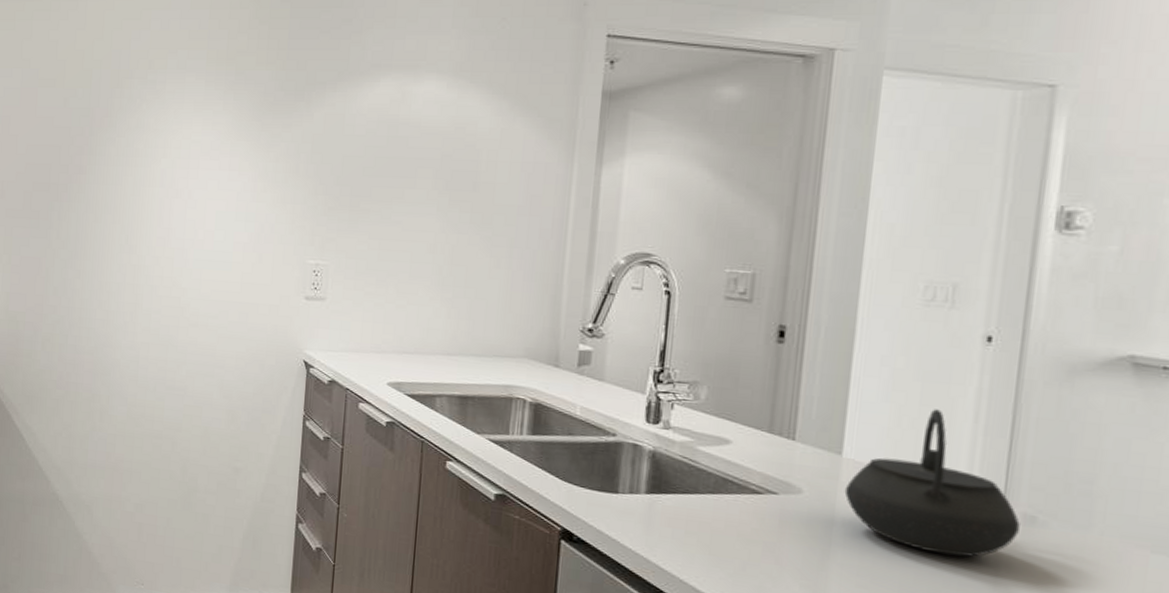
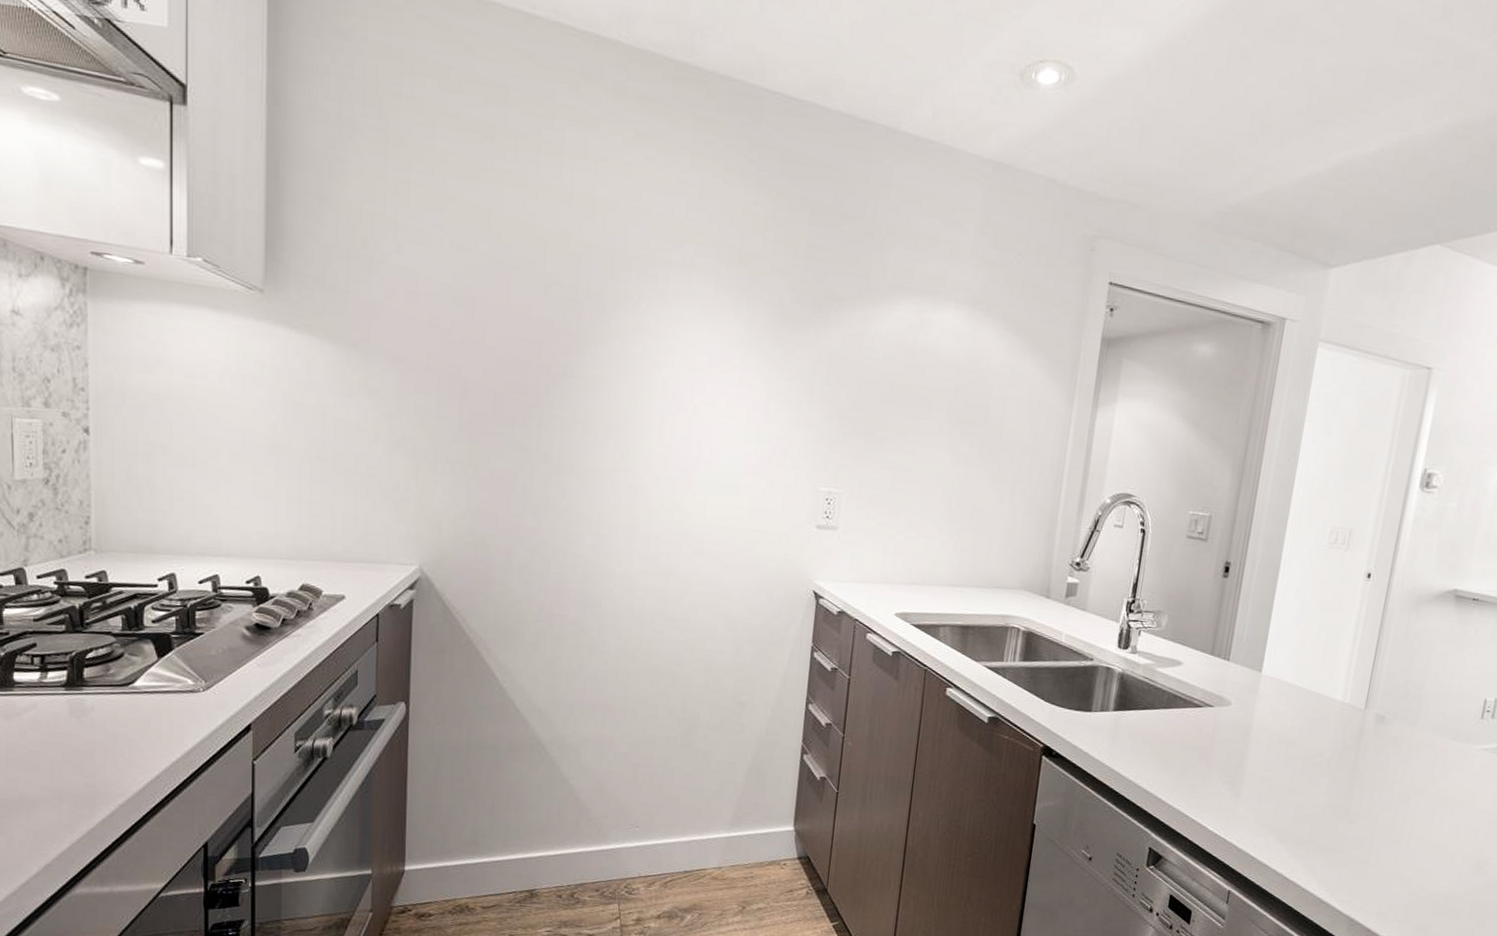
kettle: present [844,409,1020,557] -> none [1260,633,1374,751]

